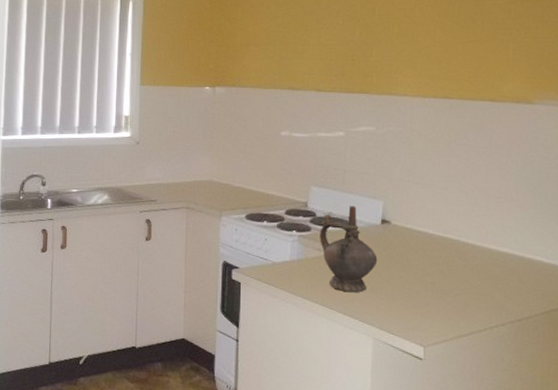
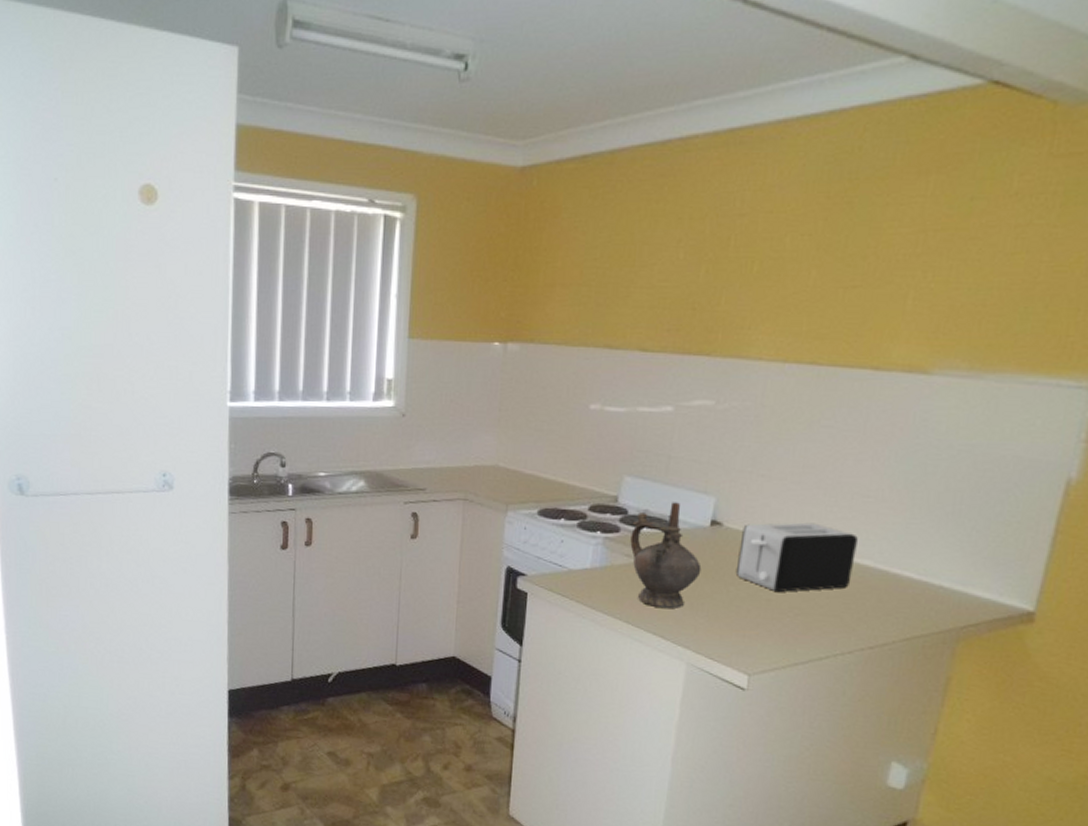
toaster: none [404,219,497,277] -> present [735,522,858,593]

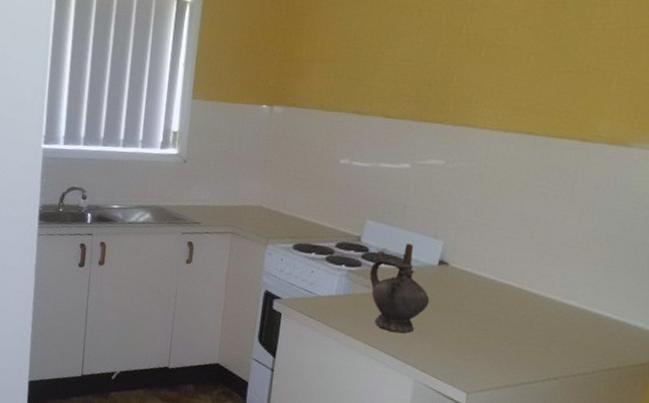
toaster: present [735,522,858,593] -> none [458,265,565,325]

